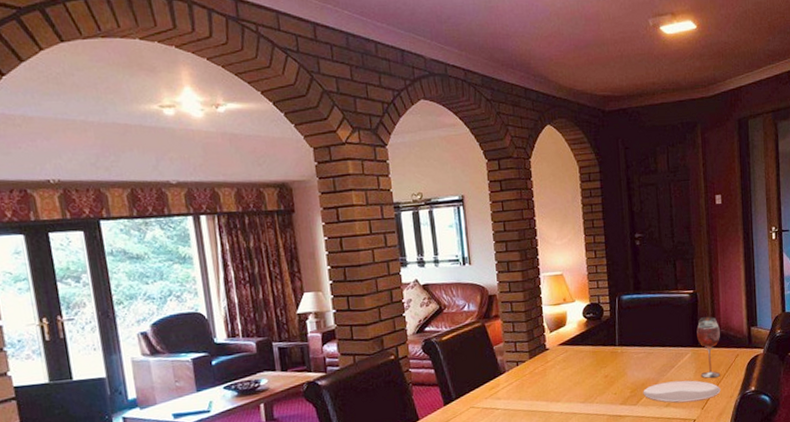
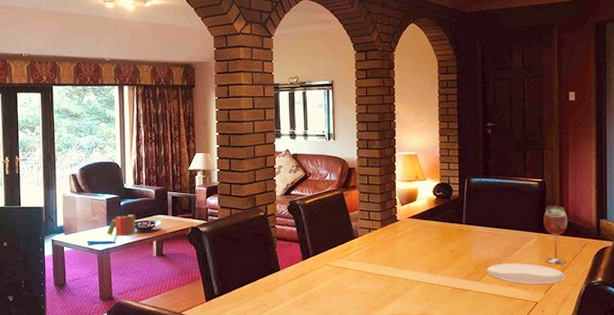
books: none [197,374,237,403] -> present [107,214,136,235]

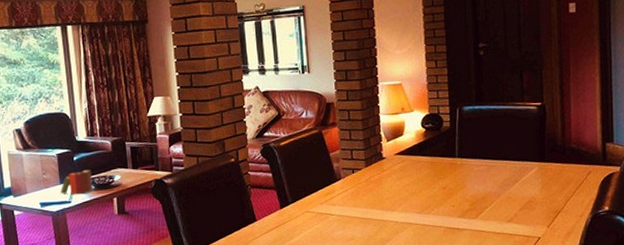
plate: present [486,263,565,286] -> none [483,196,569,220]
wineglass: present [543,205,567,264] -> none [544,130,570,195]

